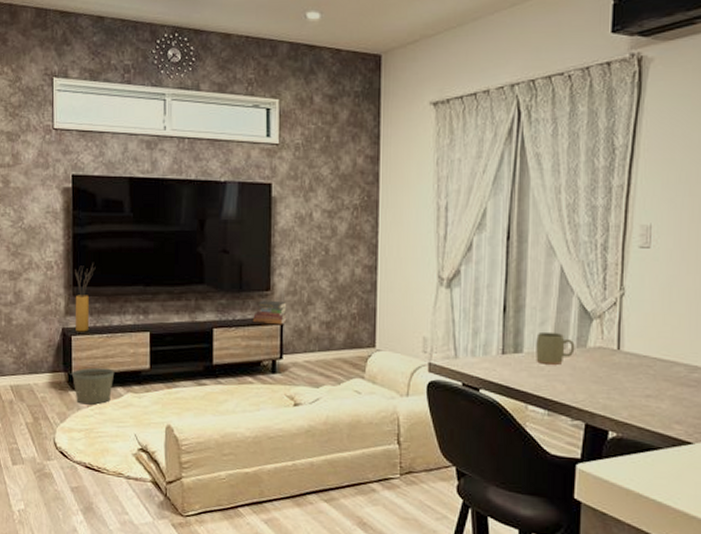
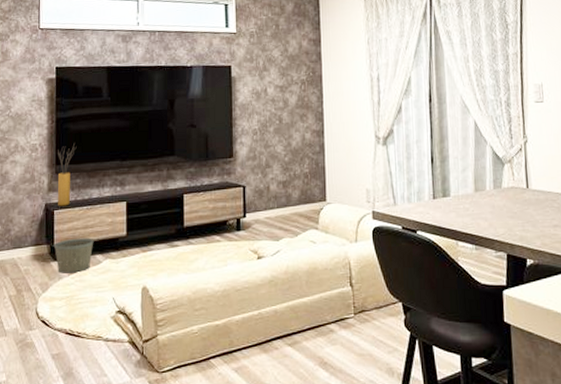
books: present [253,300,287,325] -> none [219,165,249,188]
mug: present [536,331,575,365] -> none [460,177,493,205]

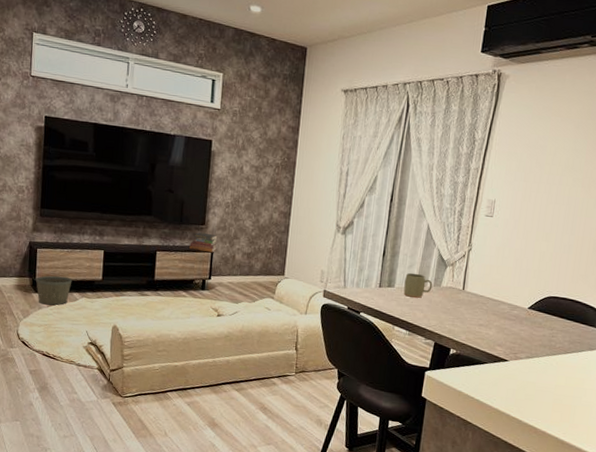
vase: present [57,143,77,206] -> none [41,191,61,247]
books: none [219,165,249,188] -> present [189,232,218,253]
mug: none [460,177,493,205] -> present [403,272,433,298]

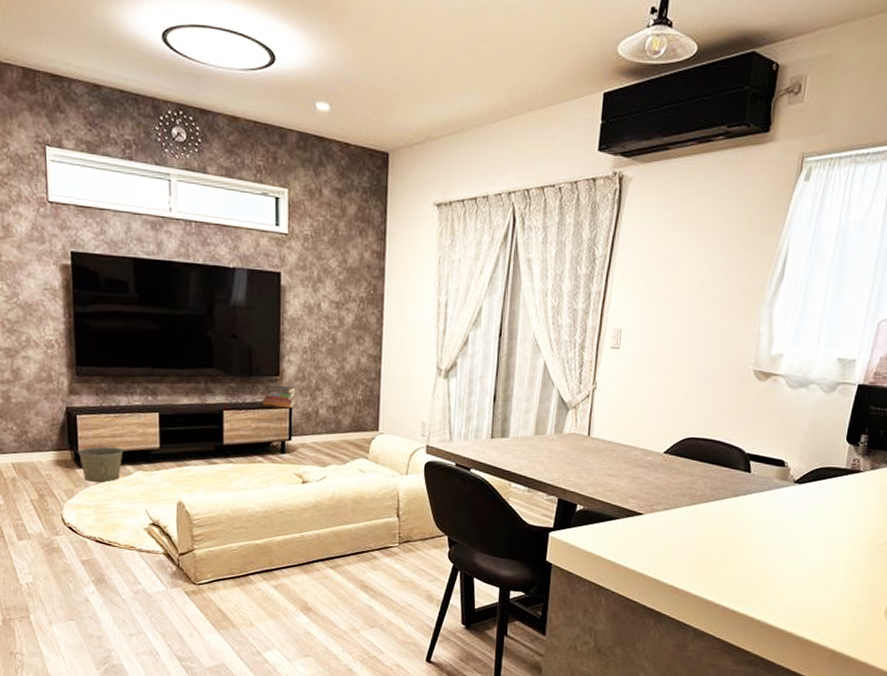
mug: present [403,272,433,298] -> none [519,419,553,448]

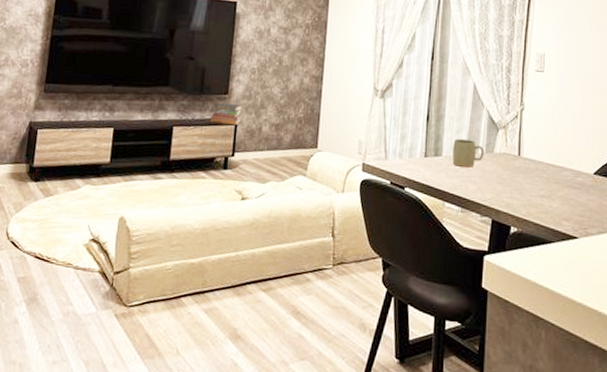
basket: present [78,446,124,482] -> none [33,160,76,196]
mug: none [519,419,553,448] -> present [452,138,484,168]

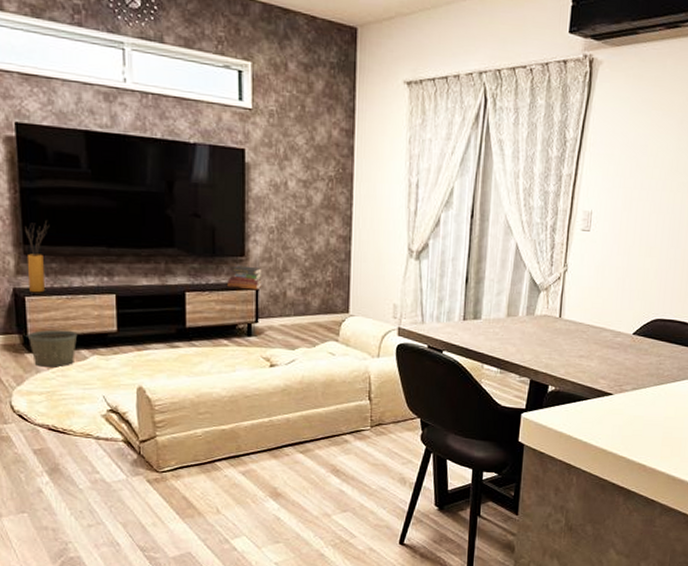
basket: none [33,160,76,196] -> present [27,329,78,367]
vase: none [42,63,69,126] -> present [25,220,50,293]
mug: present [452,138,484,168] -> none [492,301,525,330]

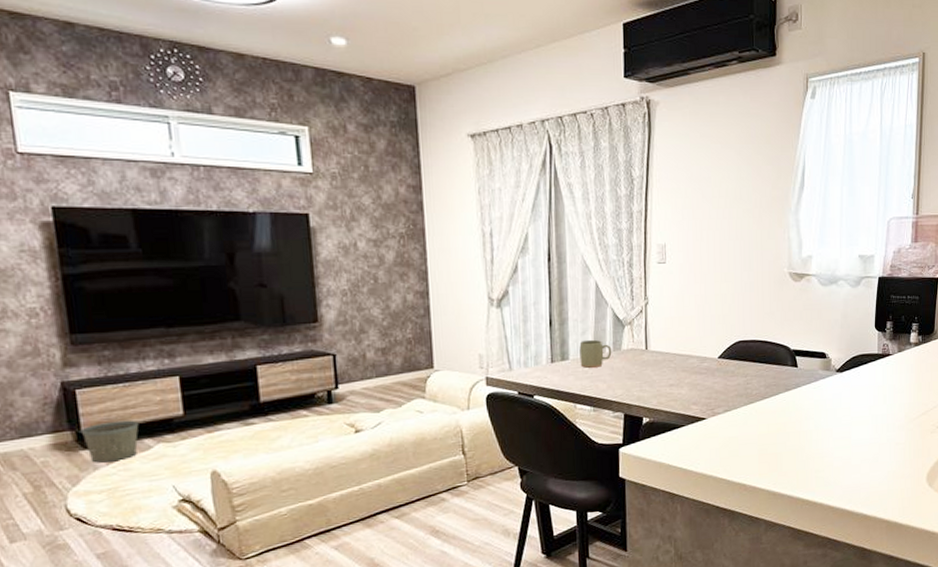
vase: present [25,220,50,293] -> none [71,306,99,385]
books: present [227,265,262,290] -> none [301,331,339,357]
mug: none [492,301,525,330] -> present [579,339,612,368]

